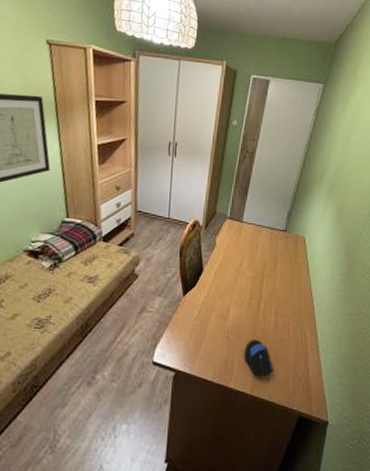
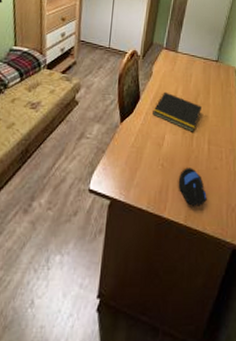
notepad: none [217,263,268,304] -> present [153,91,202,132]

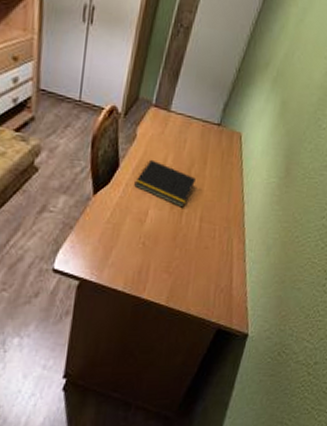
computer mouse: present [178,168,207,206] -> none [161,246,194,287]

